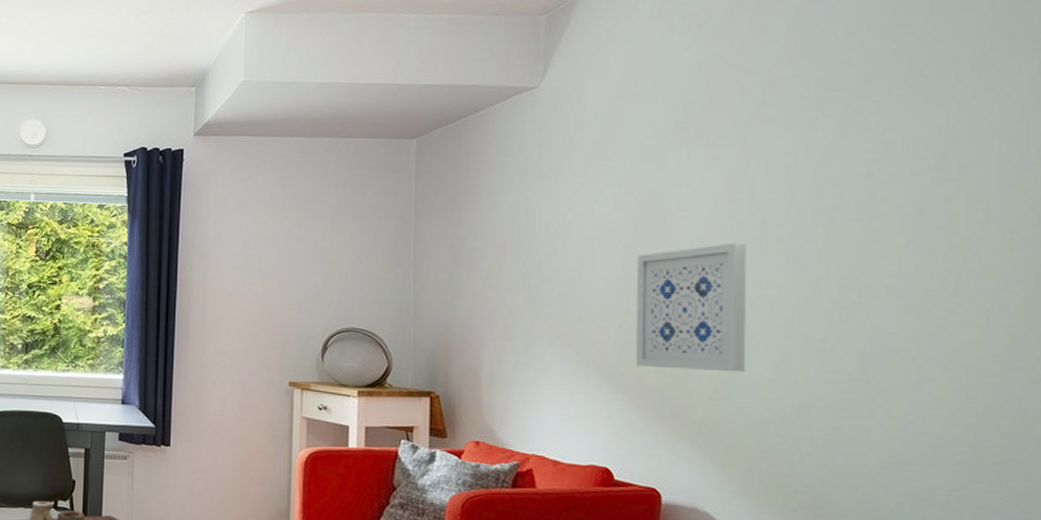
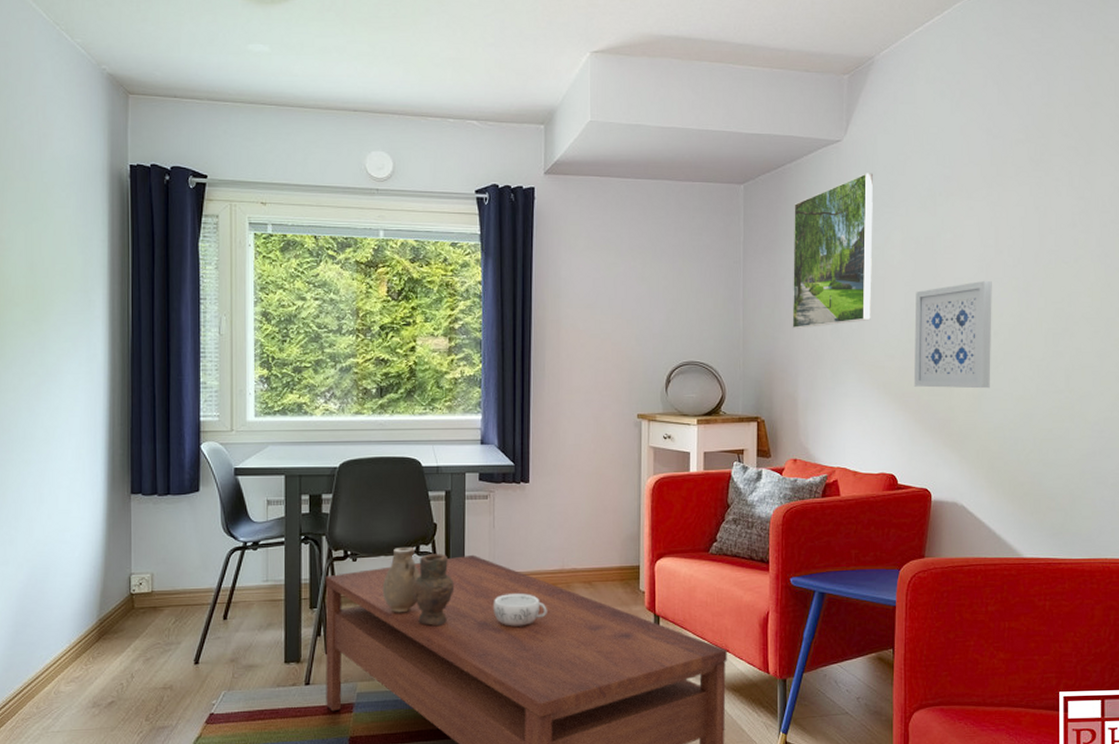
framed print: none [474,121,579,296] -> present [792,173,873,329]

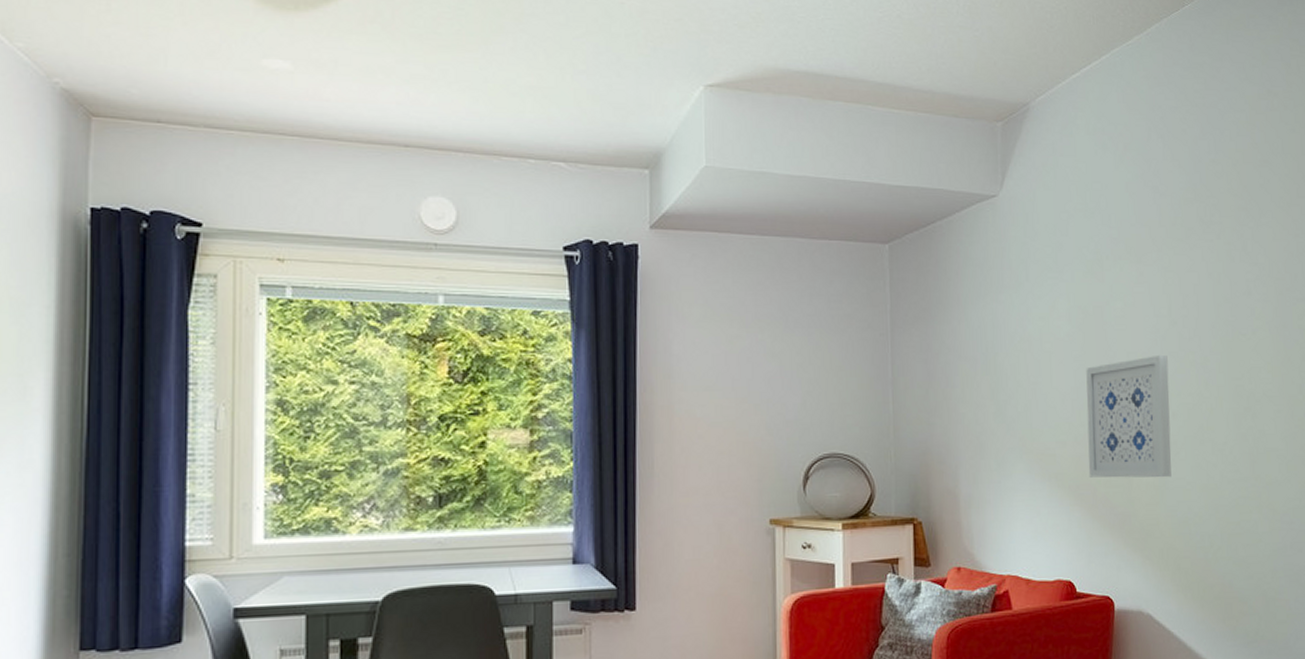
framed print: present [792,173,873,329] -> none [947,233,1038,413]

